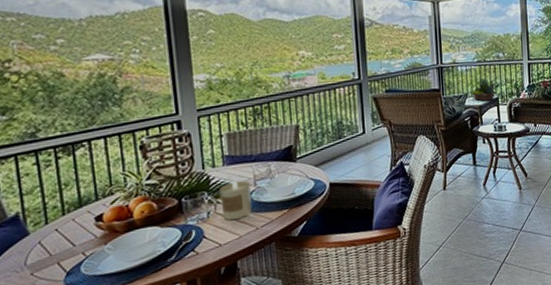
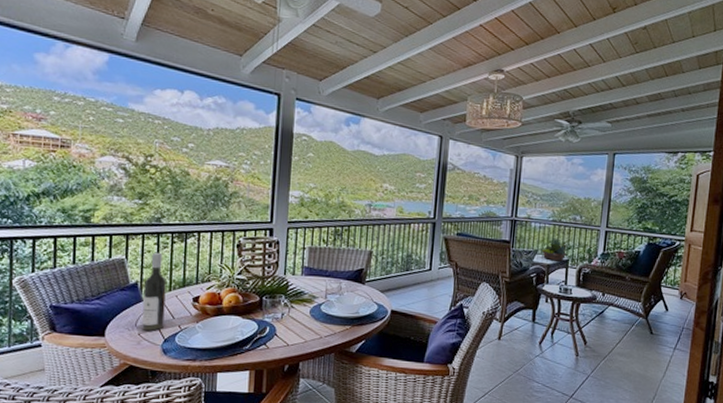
bottle: none [27,172,63,270] -> present [142,252,167,332]
candle: present [219,180,252,221] -> none [293,290,323,326]

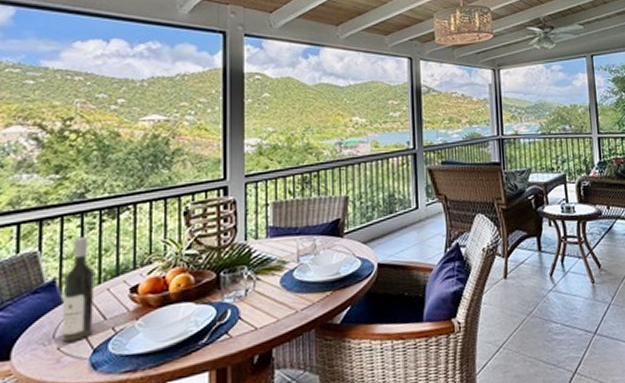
succulent planter: present [541,238,568,262] -> none [535,152,563,178]

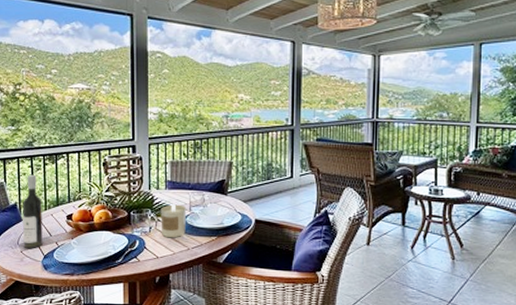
candle: none [260,254,294,301] -> present [160,203,187,238]

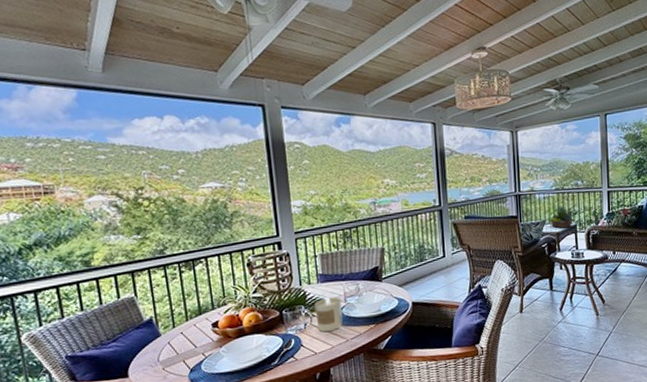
bottle: present [22,174,43,249] -> none [159,284,187,366]
succulent planter: none [407,137,436,162] -> present [549,206,574,229]

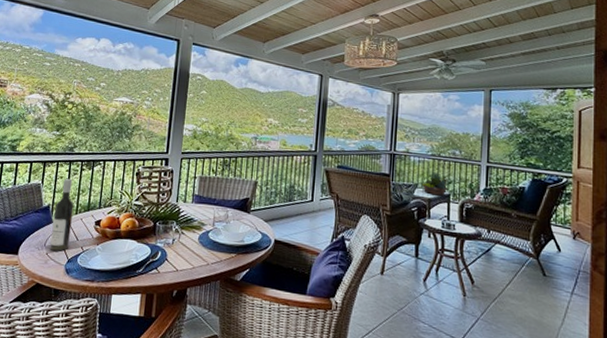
bottle: none [159,284,187,366] -> present [49,178,74,252]
candle: present [314,296,343,333] -> none [183,217,211,252]

